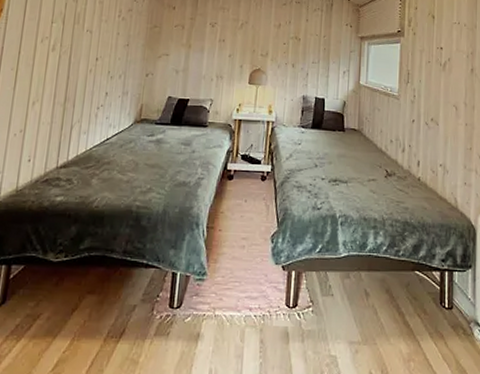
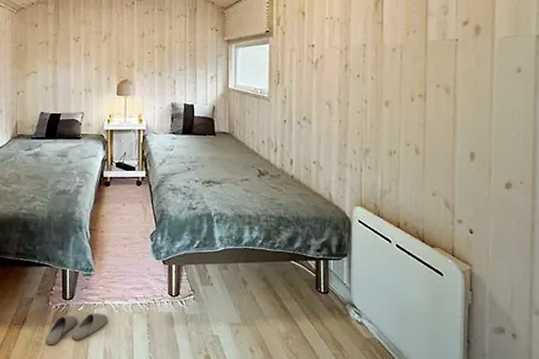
slippers: none [144,325,217,364] -> present [46,313,108,346]

